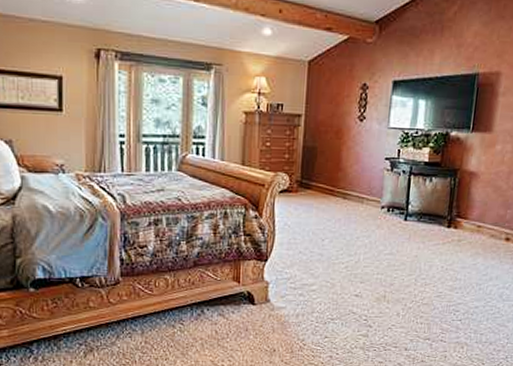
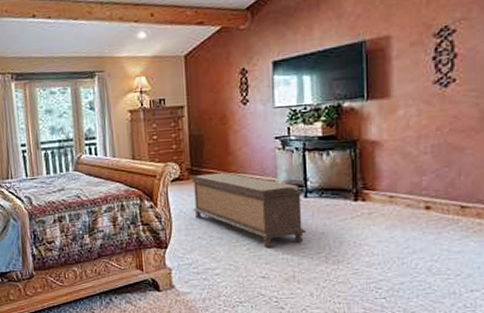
bench: none [297,187,406,267] -> present [191,172,307,247]

